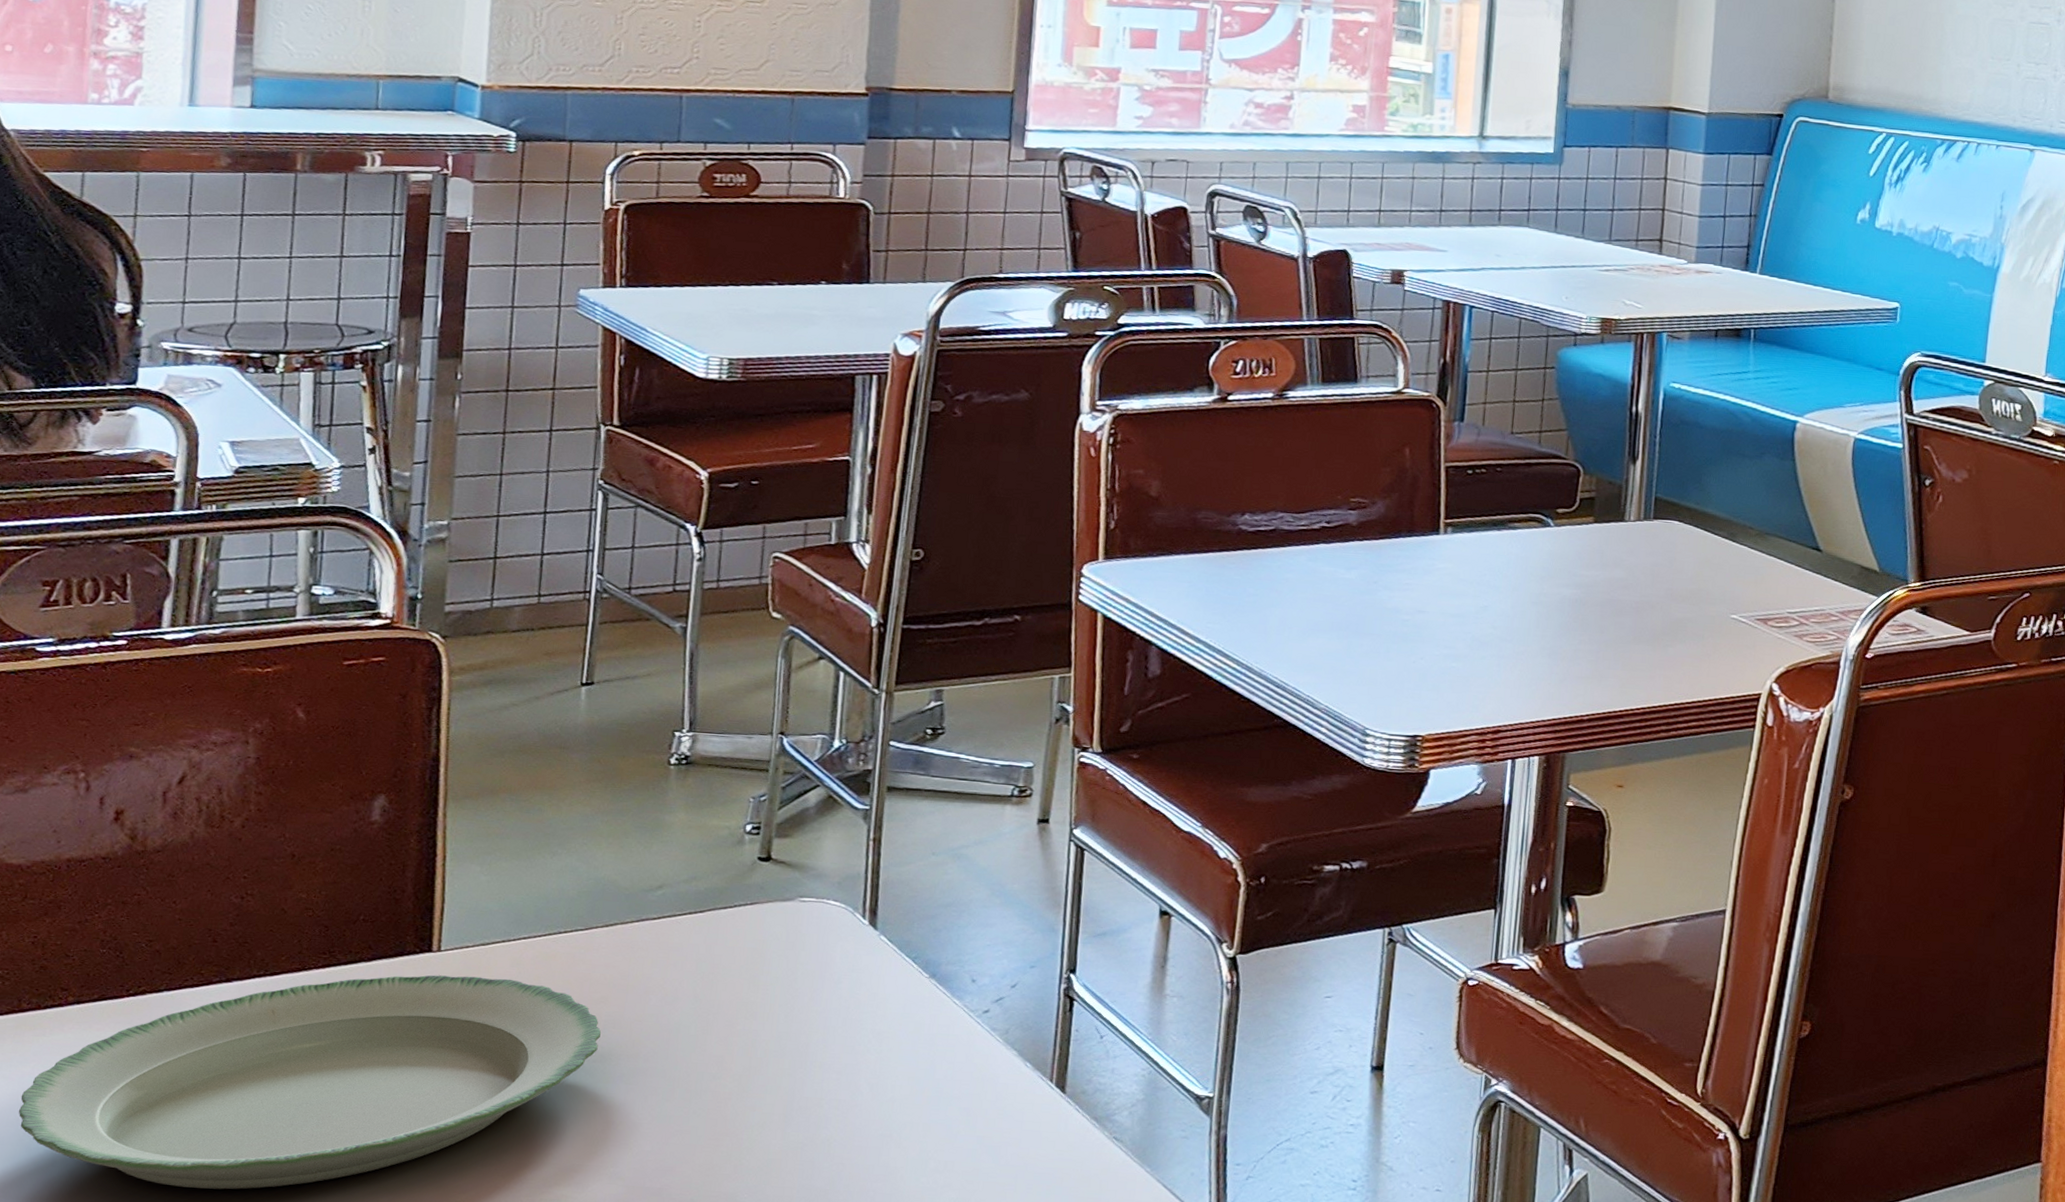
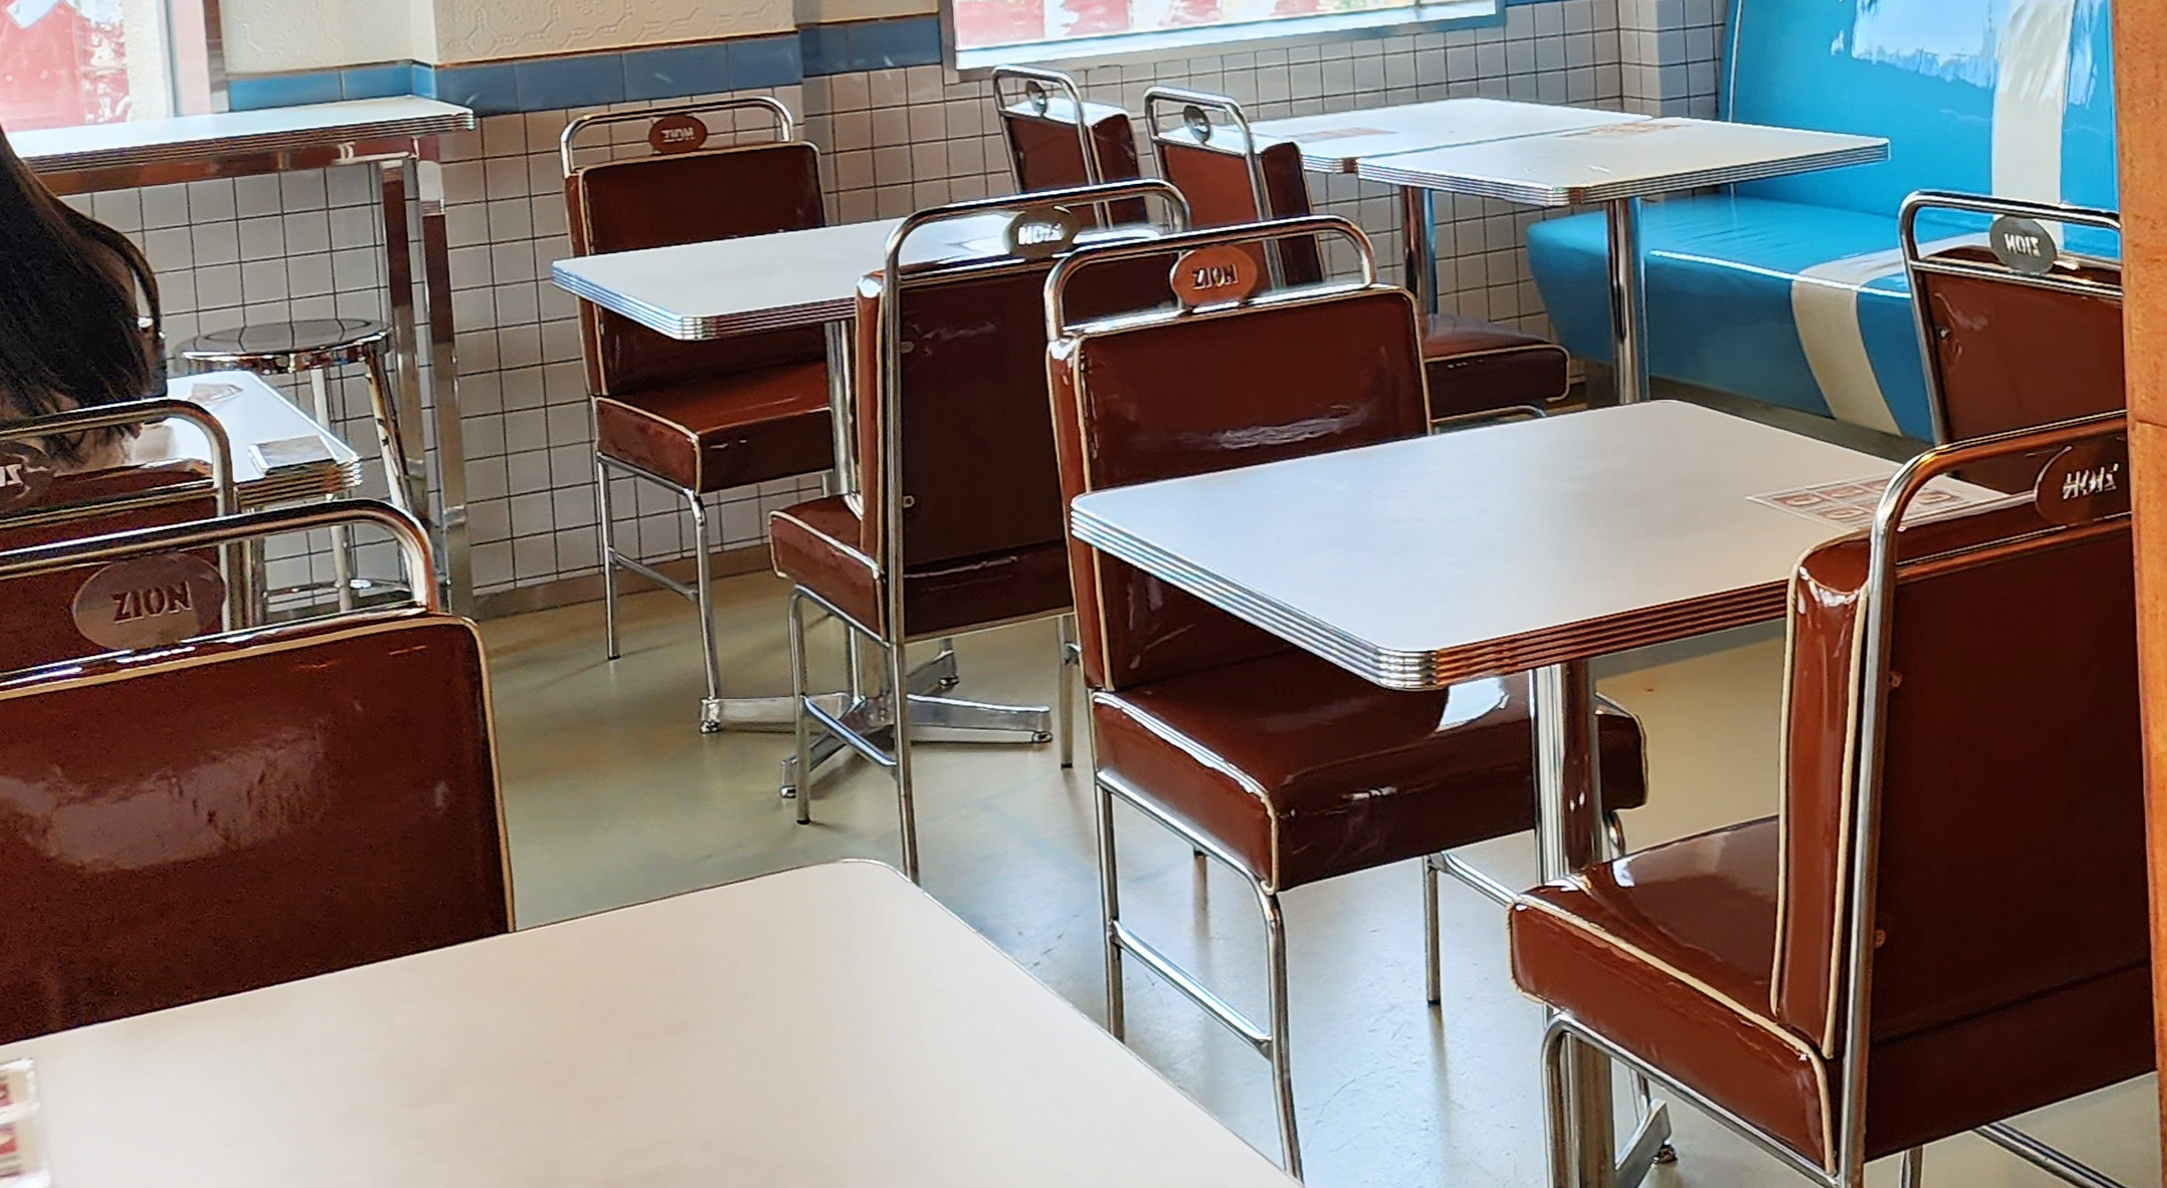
plate: present [18,975,601,1190] -> none [165,955,674,1174]

